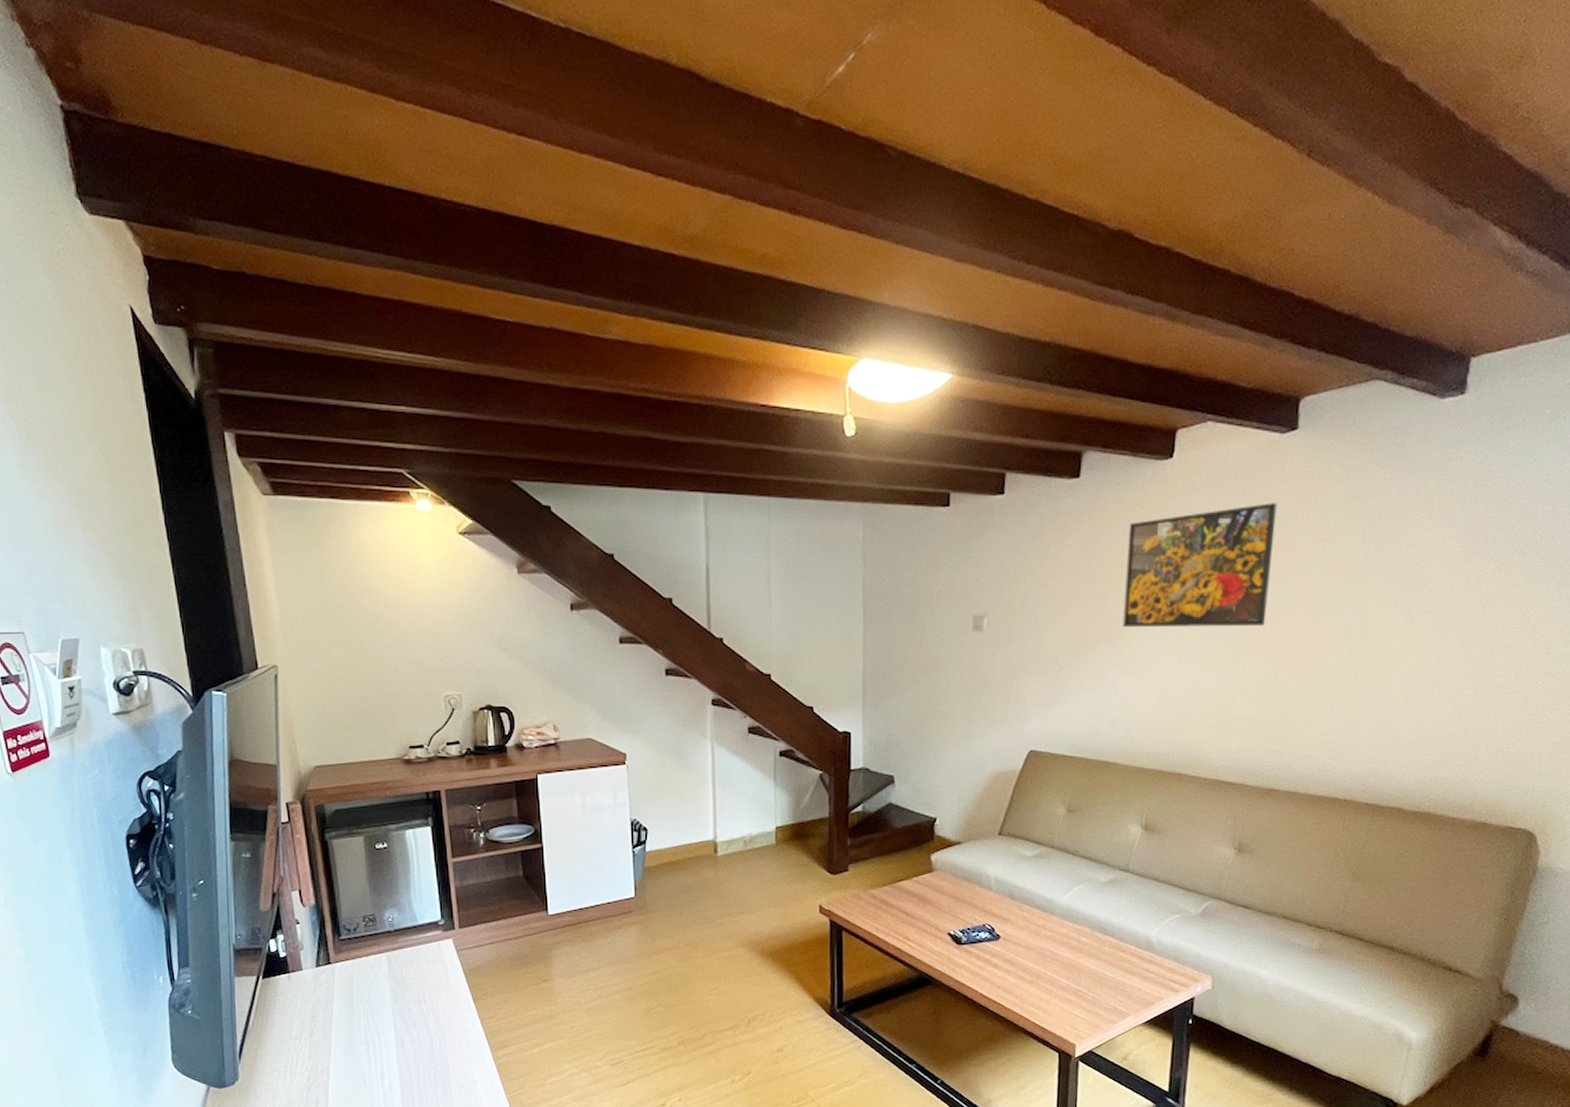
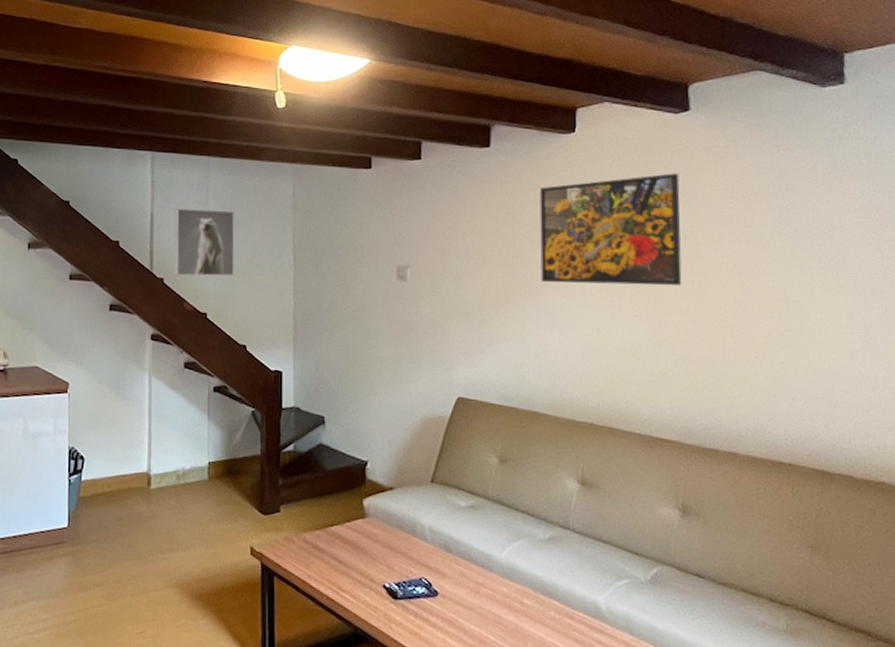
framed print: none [733,558,800,635] -> present [174,208,235,276]

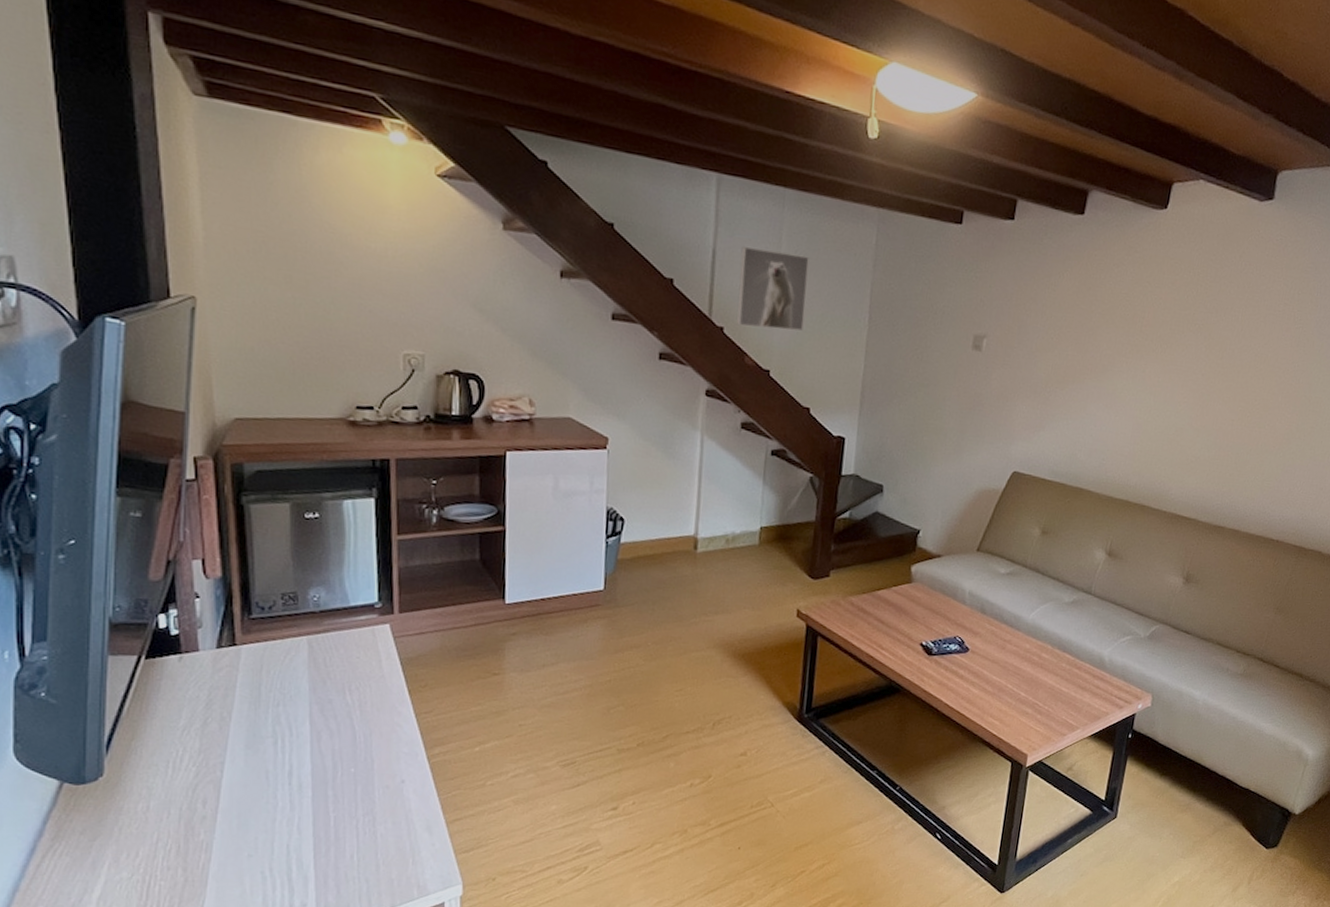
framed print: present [539,173,682,286] -> none [1108,263,1250,376]

